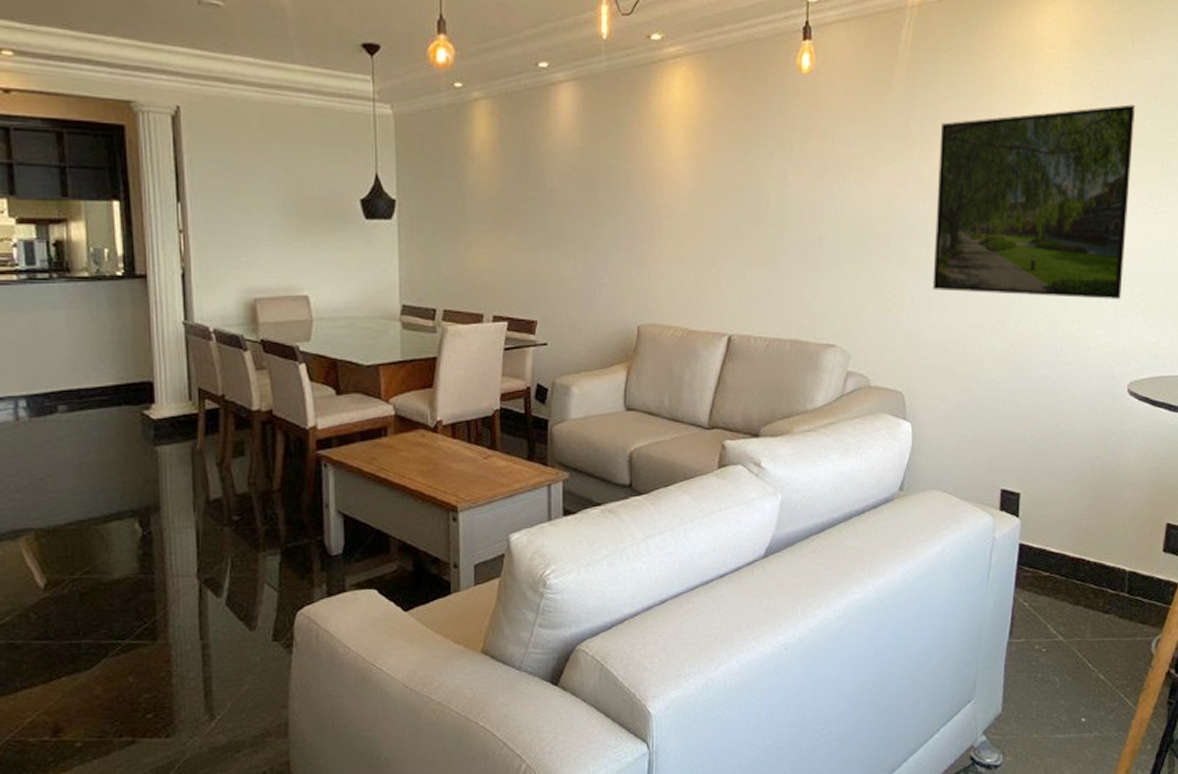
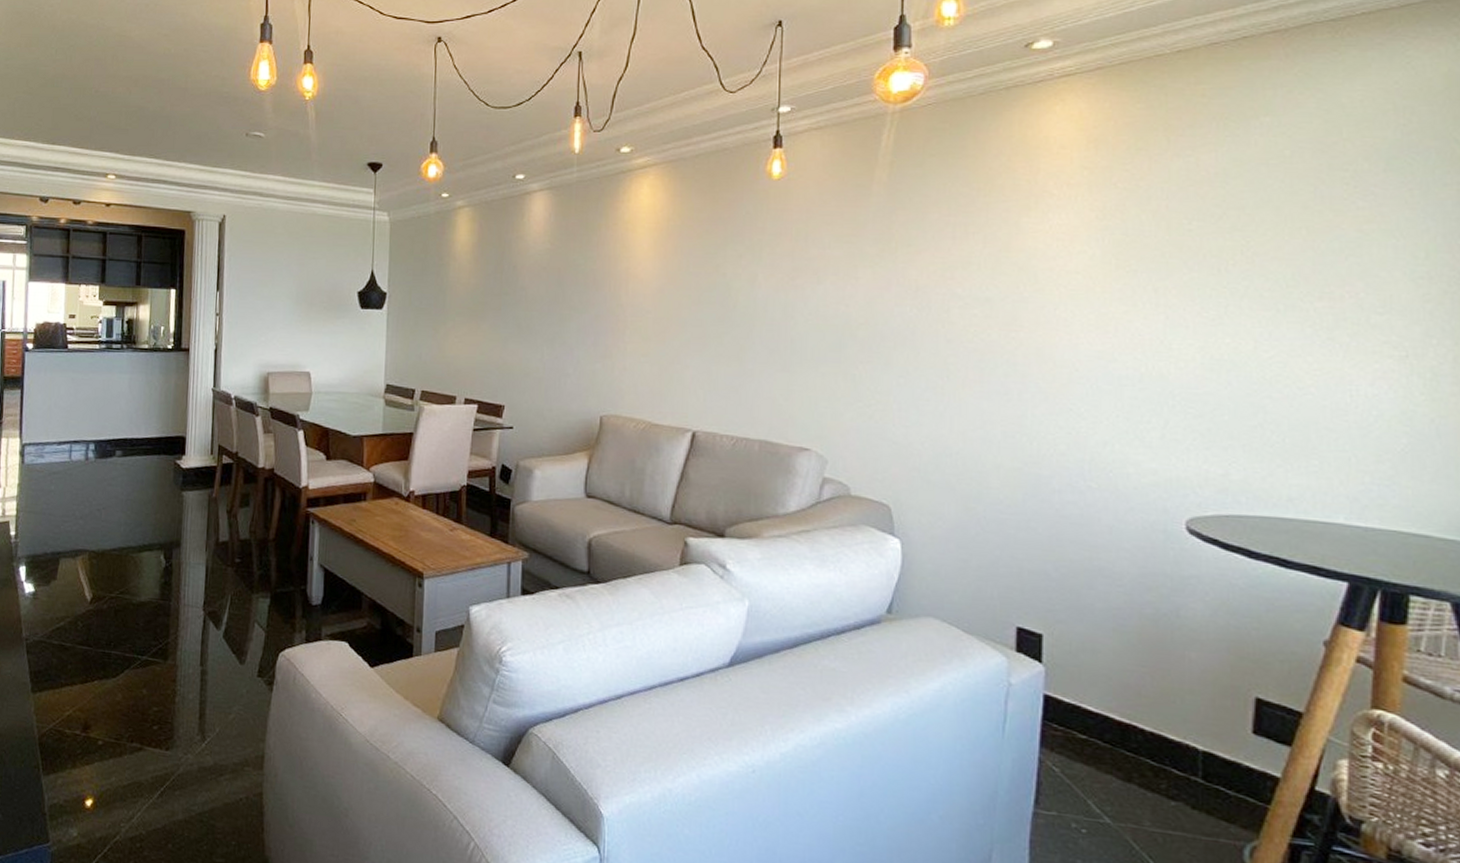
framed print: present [932,104,1135,299] -> none [923,205,1176,421]

